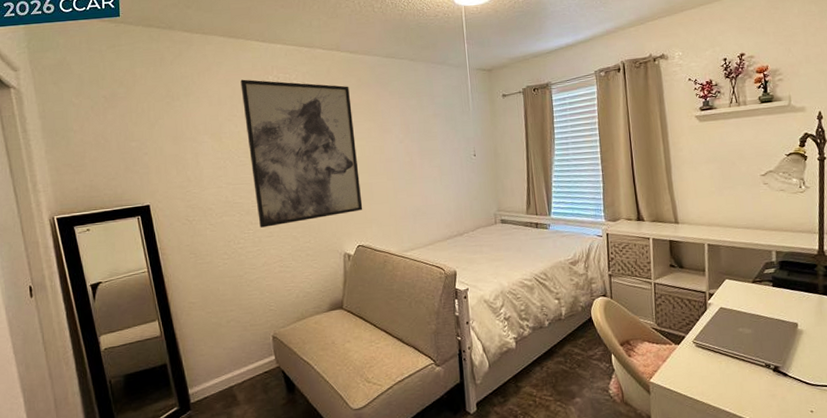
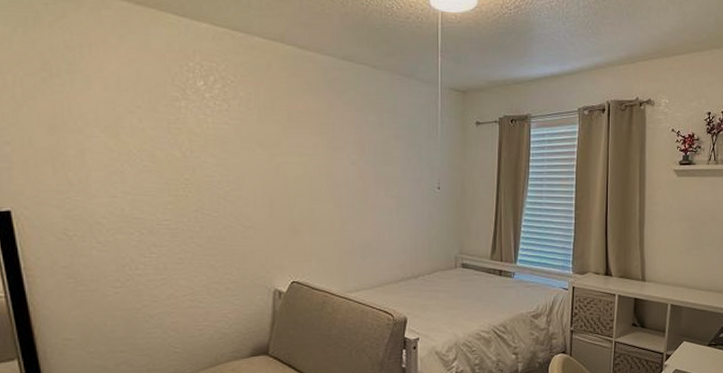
wall art: present [240,79,363,228] -> none [149,61,301,252]

